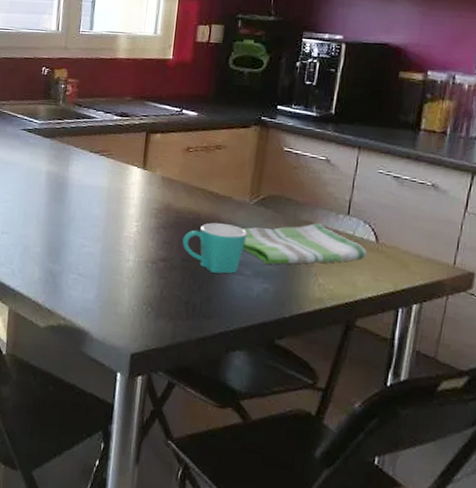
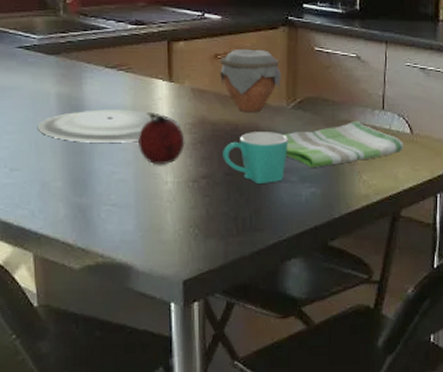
plate: none [28,188,147,220] -> present [38,109,179,142]
fruit: none [108,195,150,244] -> present [138,112,185,165]
jar: none [189,144,248,205] -> present [219,48,281,112]

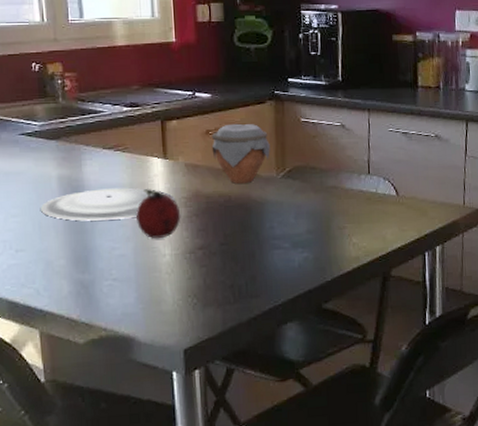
mug: present [222,132,289,183] -> none [217,201,280,252]
dish towel: present [283,120,405,167] -> none [274,186,391,233]

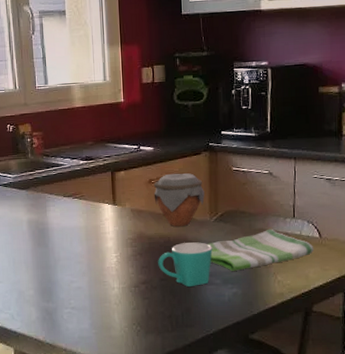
plate: present [41,187,175,221] -> none [15,230,122,258]
fruit: present [136,189,181,239] -> none [90,231,127,274]
mug: none [217,201,280,252] -> present [158,242,213,287]
dish towel: none [274,186,391,233] -> present [208,228,314,271]

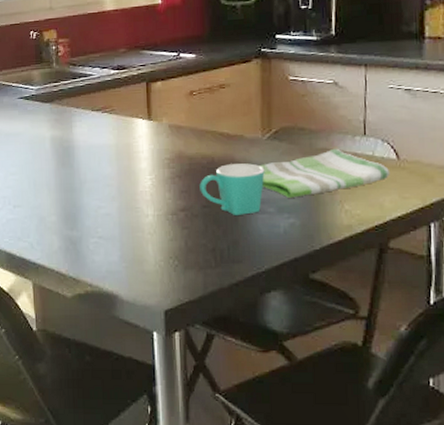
jar: present [153,173,205,227] -> none [195,83,256,145]

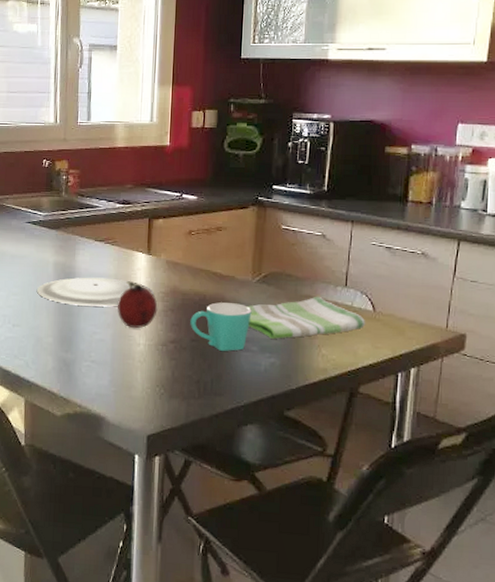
plate: none [36,148,158,180] -> present [37,277,154,307]
fruit: none [121,150,164,200] -> present [118,281,158,329]

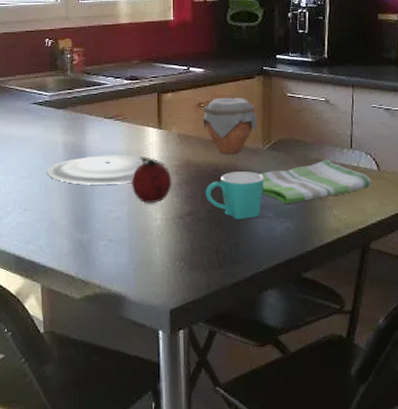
jar: none [192,226,249,284] -> present [202,97,257,154]

